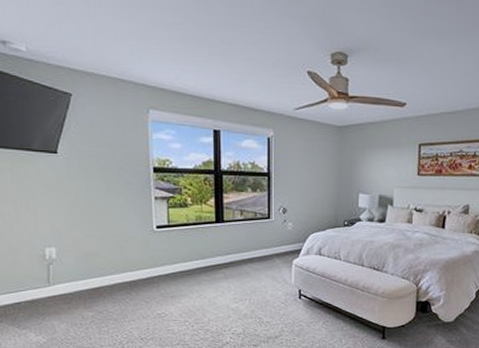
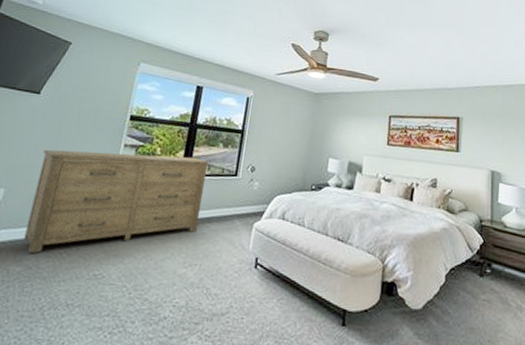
dresser: none [80,204,241,301] -> present [23,149,209,254]

